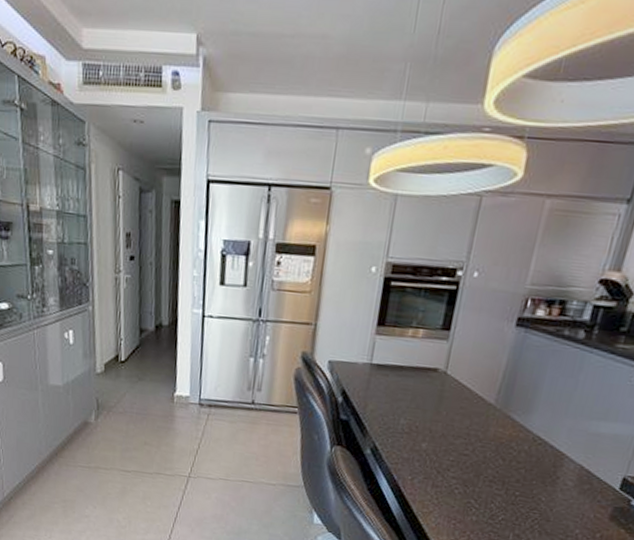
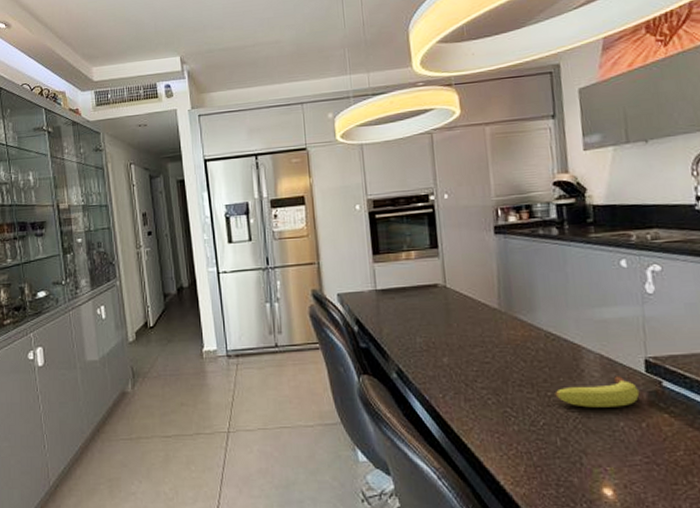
fruit: none [522,488,607,517] -> present [555,376,640,408]

